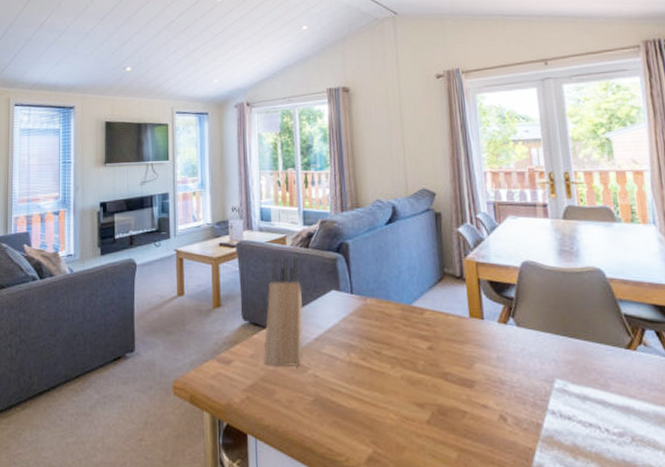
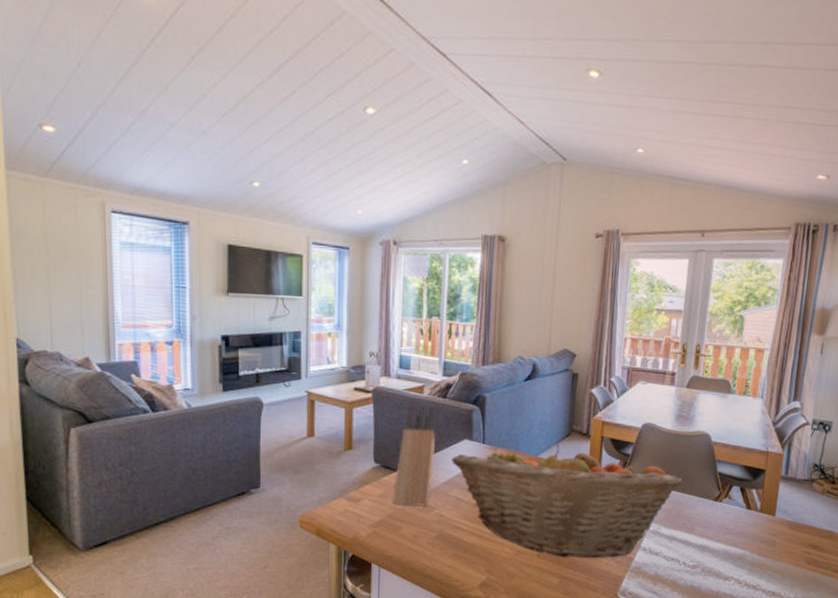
fruit basket: none [320,289,582,425] -> present [451,443,682,559]

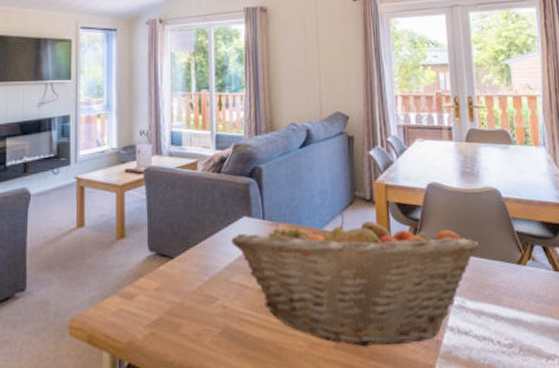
knife block: present [392,406,436,506] -> none [170,184,214,299]

